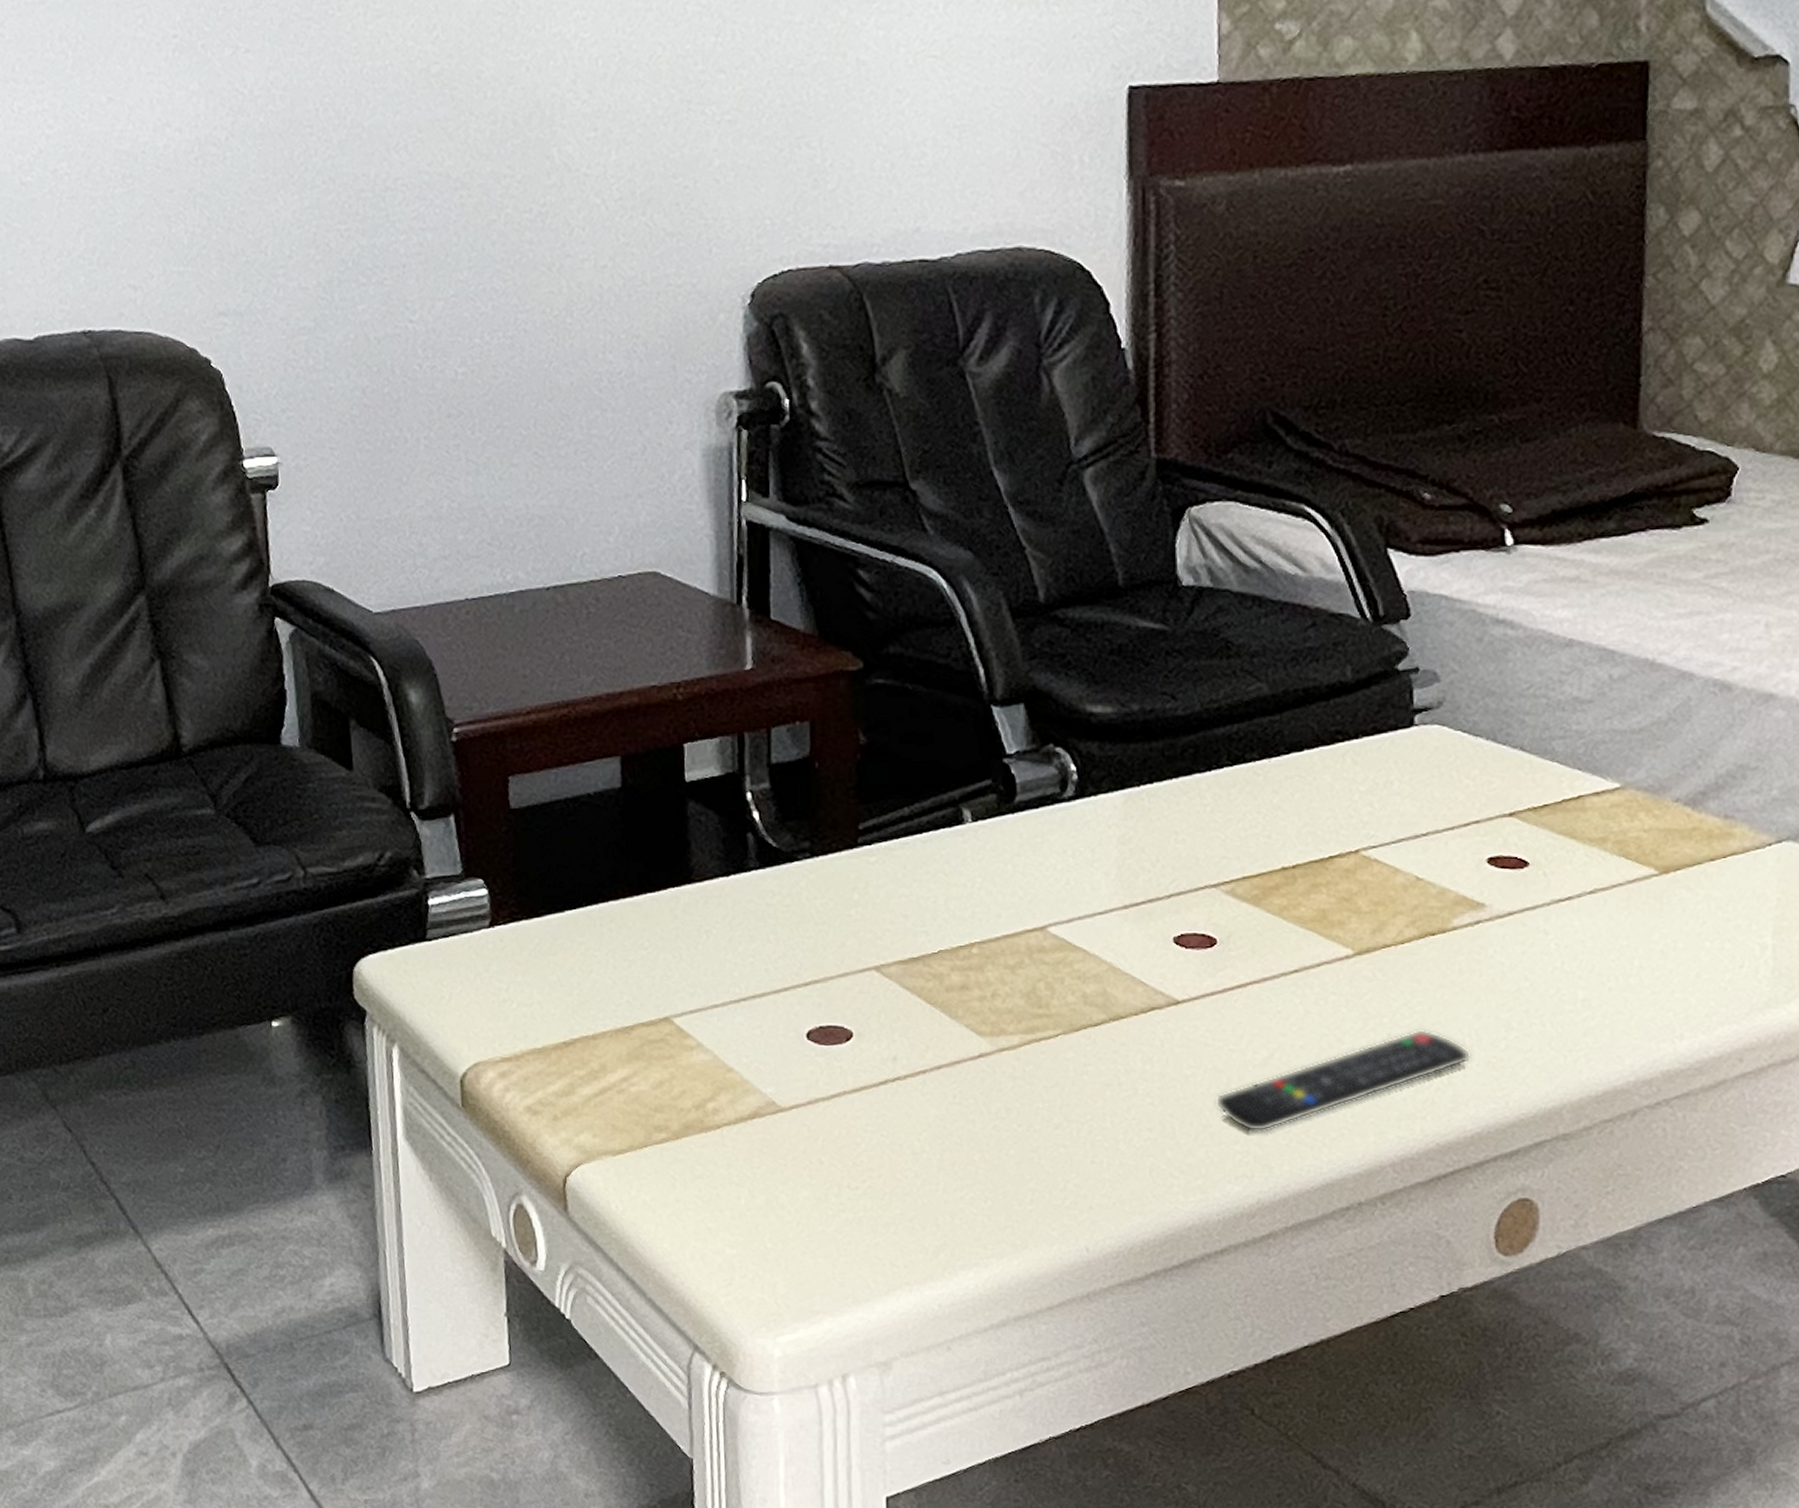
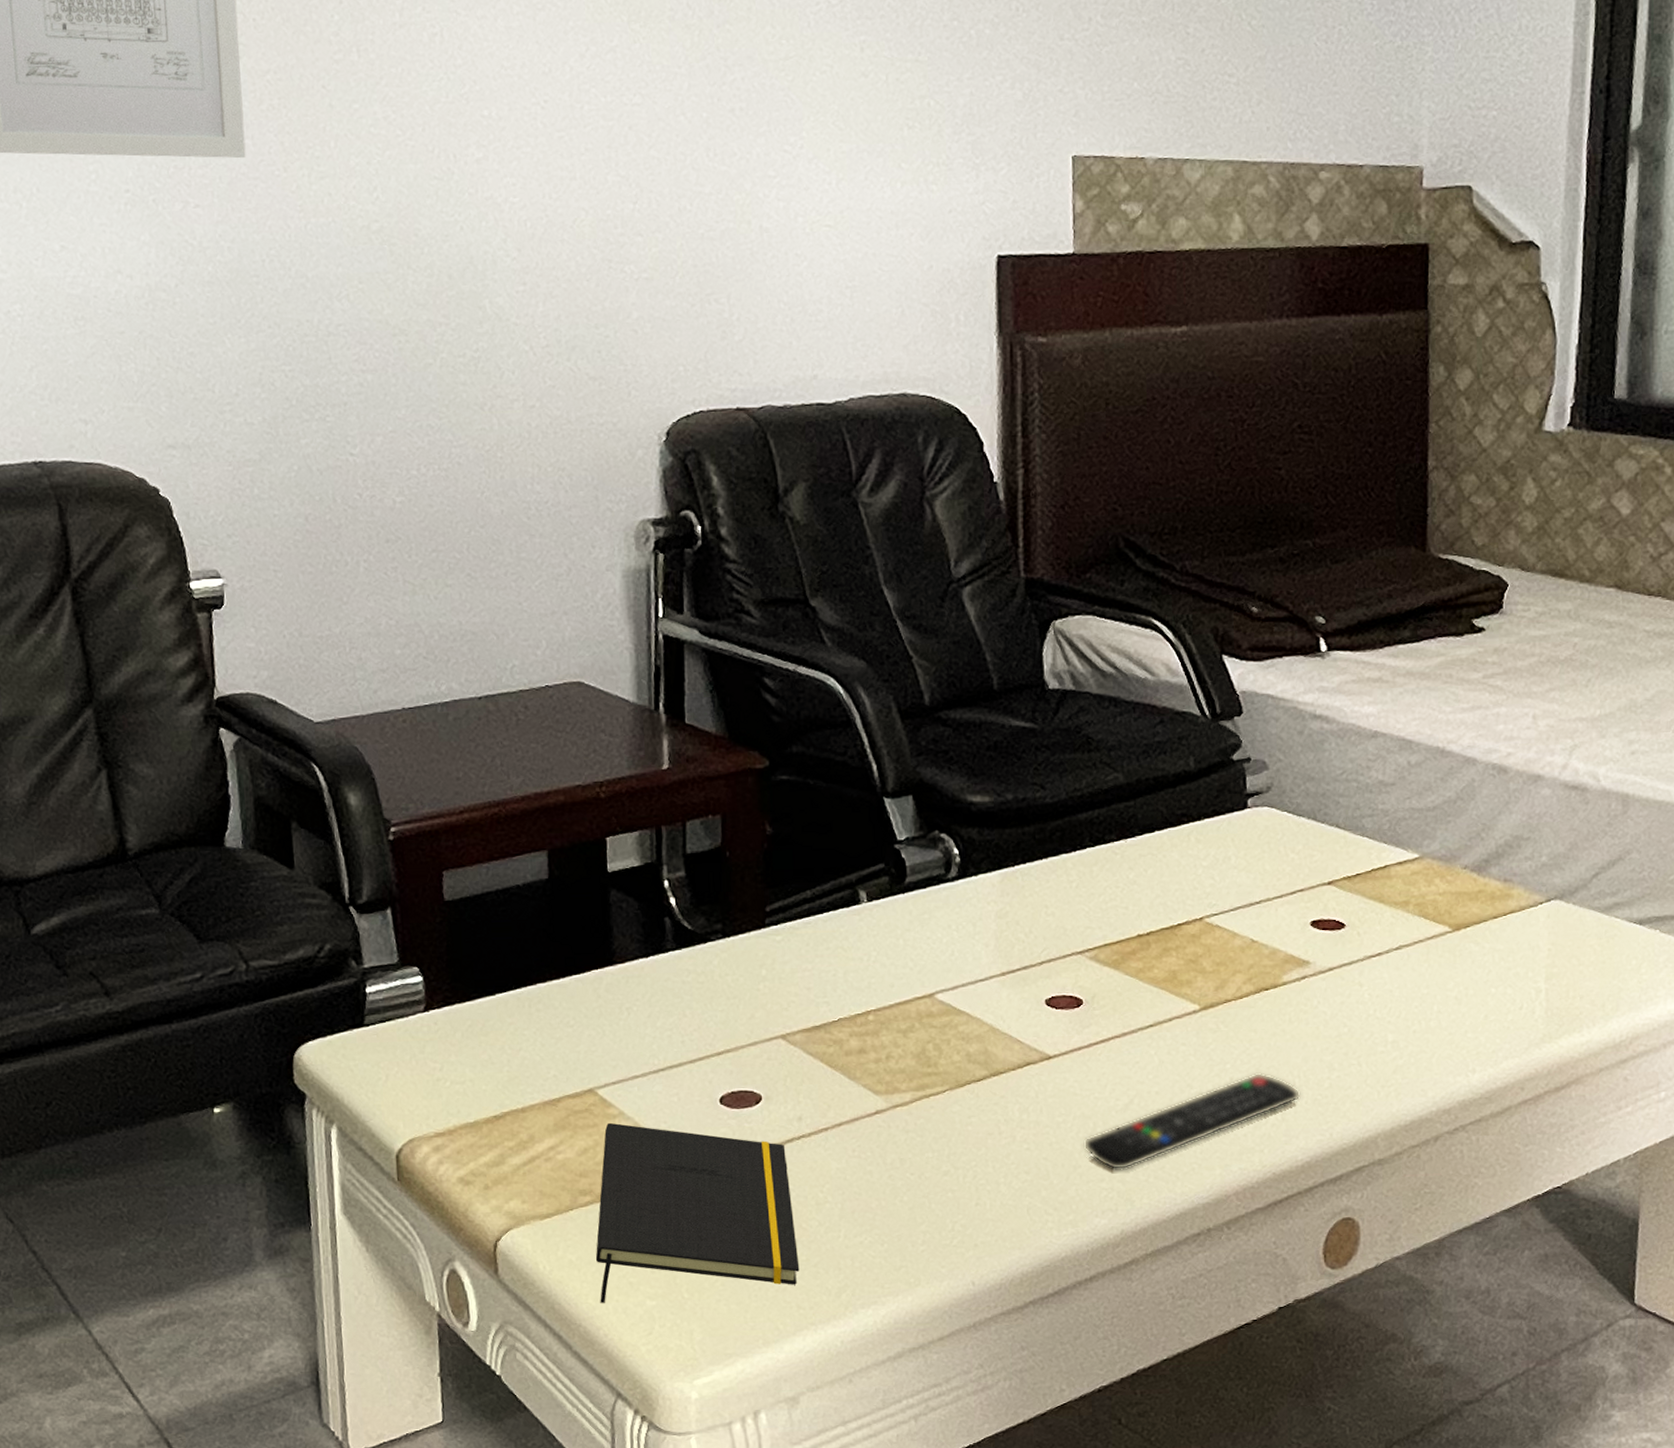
notepad: none [672,1054,893,1249] -> present [596,1122,800,1303]

